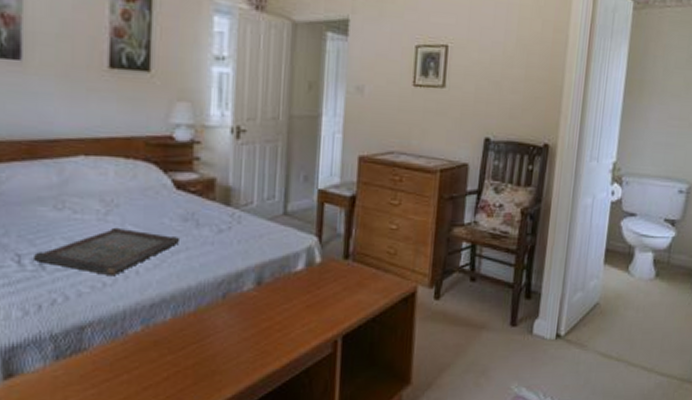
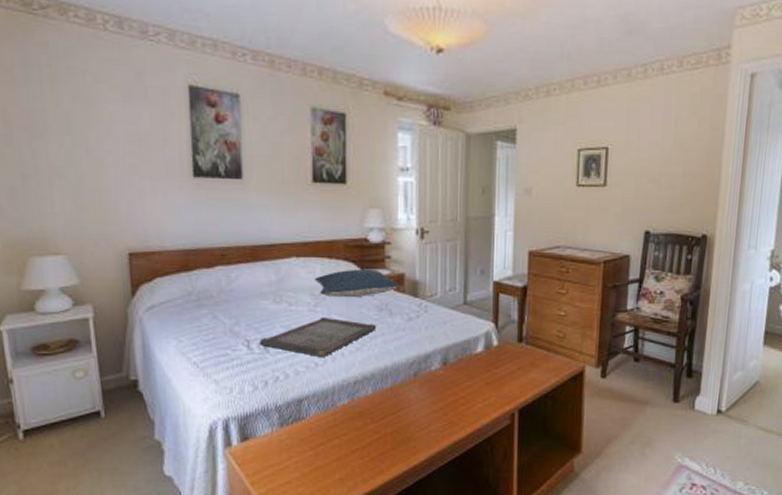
pillow: none [107,171,209,206] -> present [315,269,400,298]

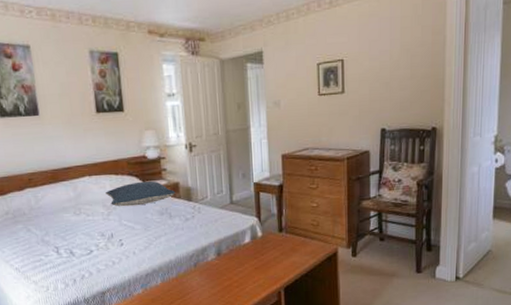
serving tray: present [259,316,377,358] -> none [65,223,160,257]

